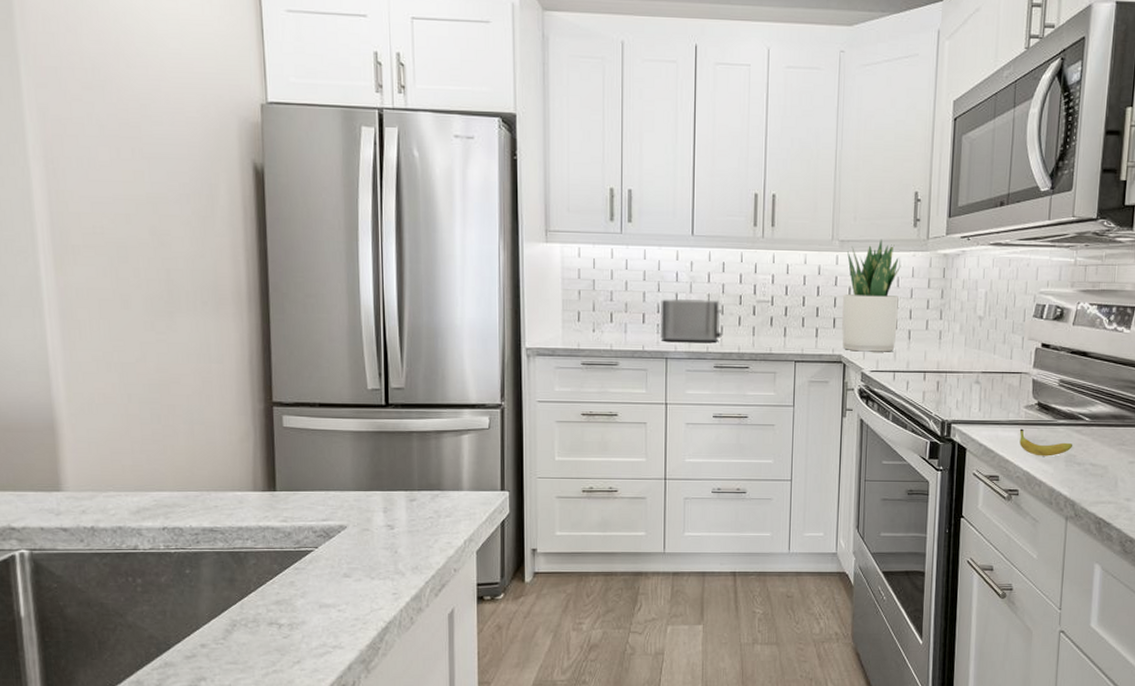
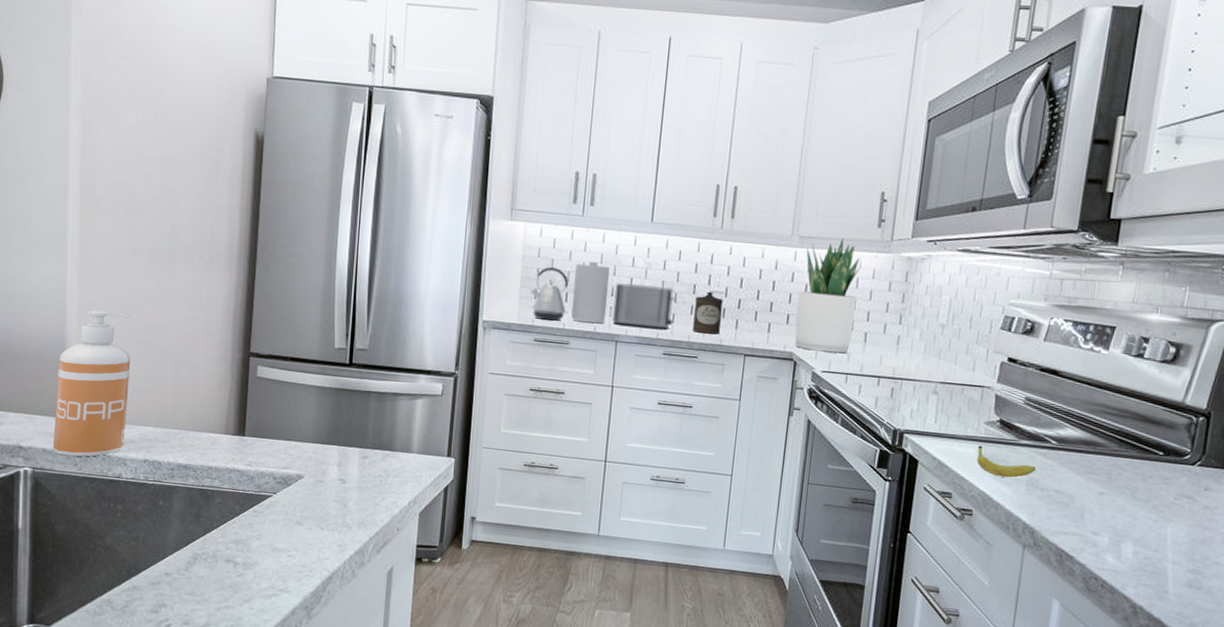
soap dispenser: none [47,370,138,533] -> present [52,310,131,457]
kettle: none [573,288,615,342] -> present [530,267,569,321]
paper towel holder: none [618,279,653,342] -> present [571,261,610,324]
canister: none [742,301,769,343] -> present [693,291,723,335]

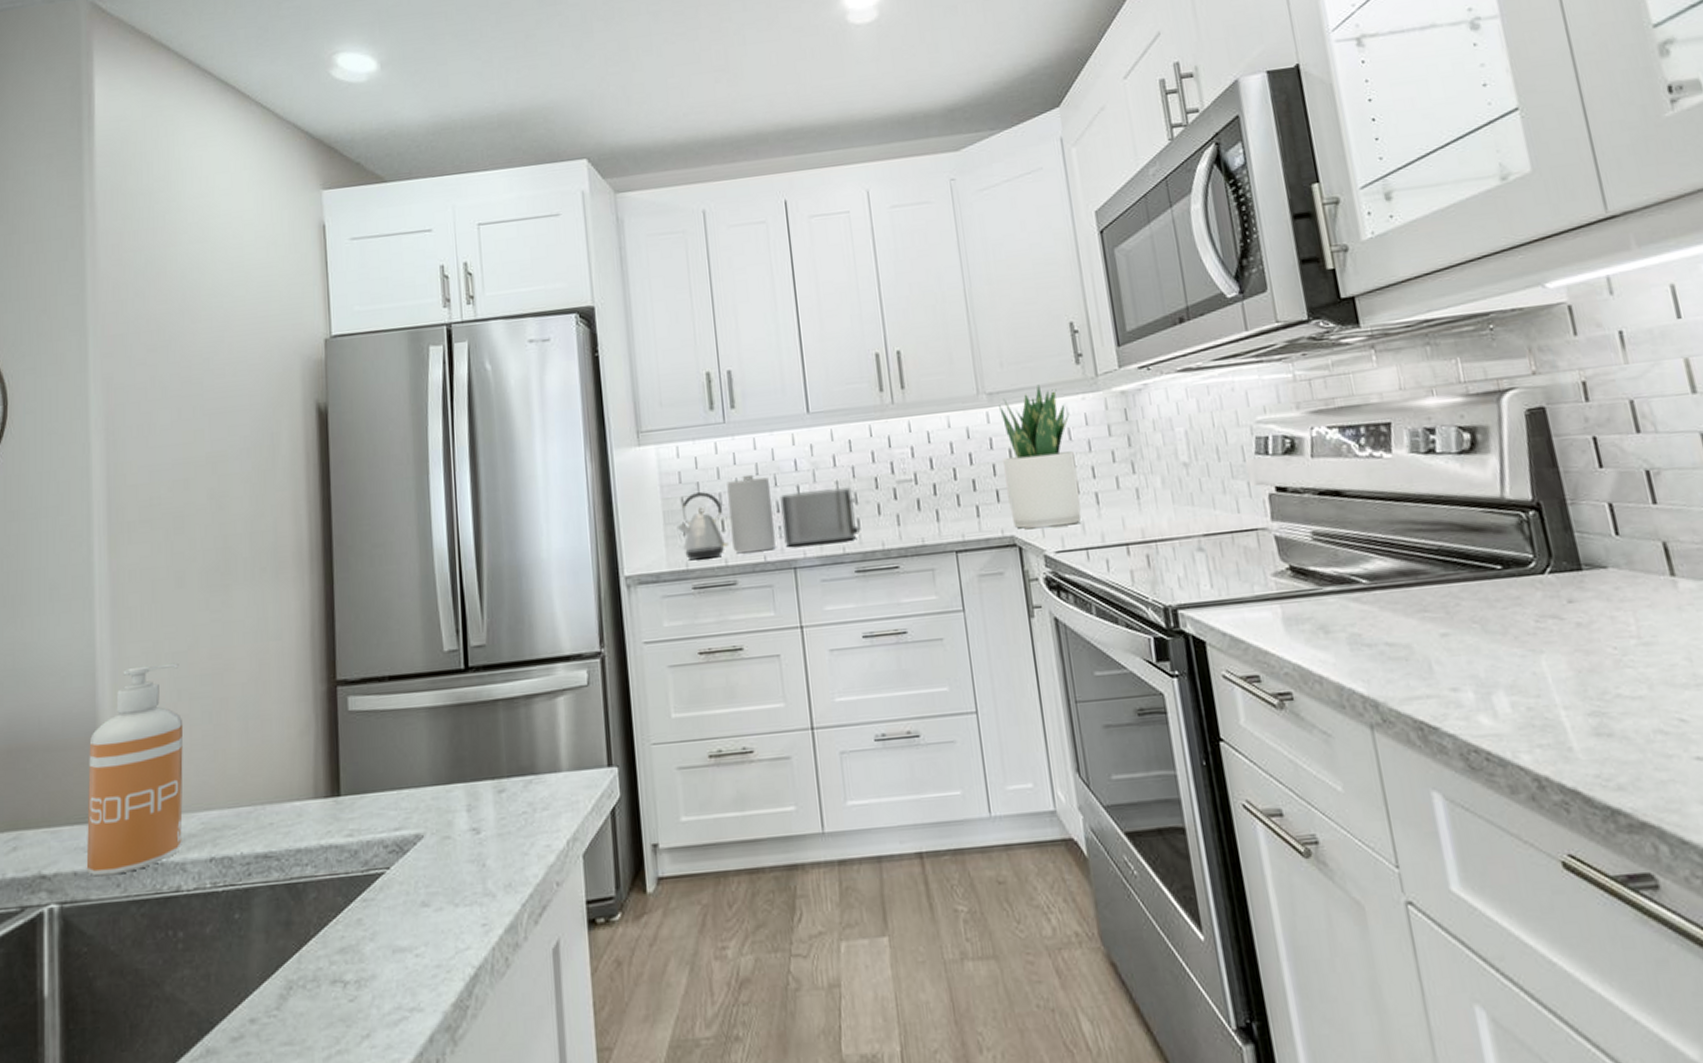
canister: present [693,291,723,335] -> none [880,482,919,536]
fruit: present [977,445,1037,478] -> none [1272,604,1354,642]

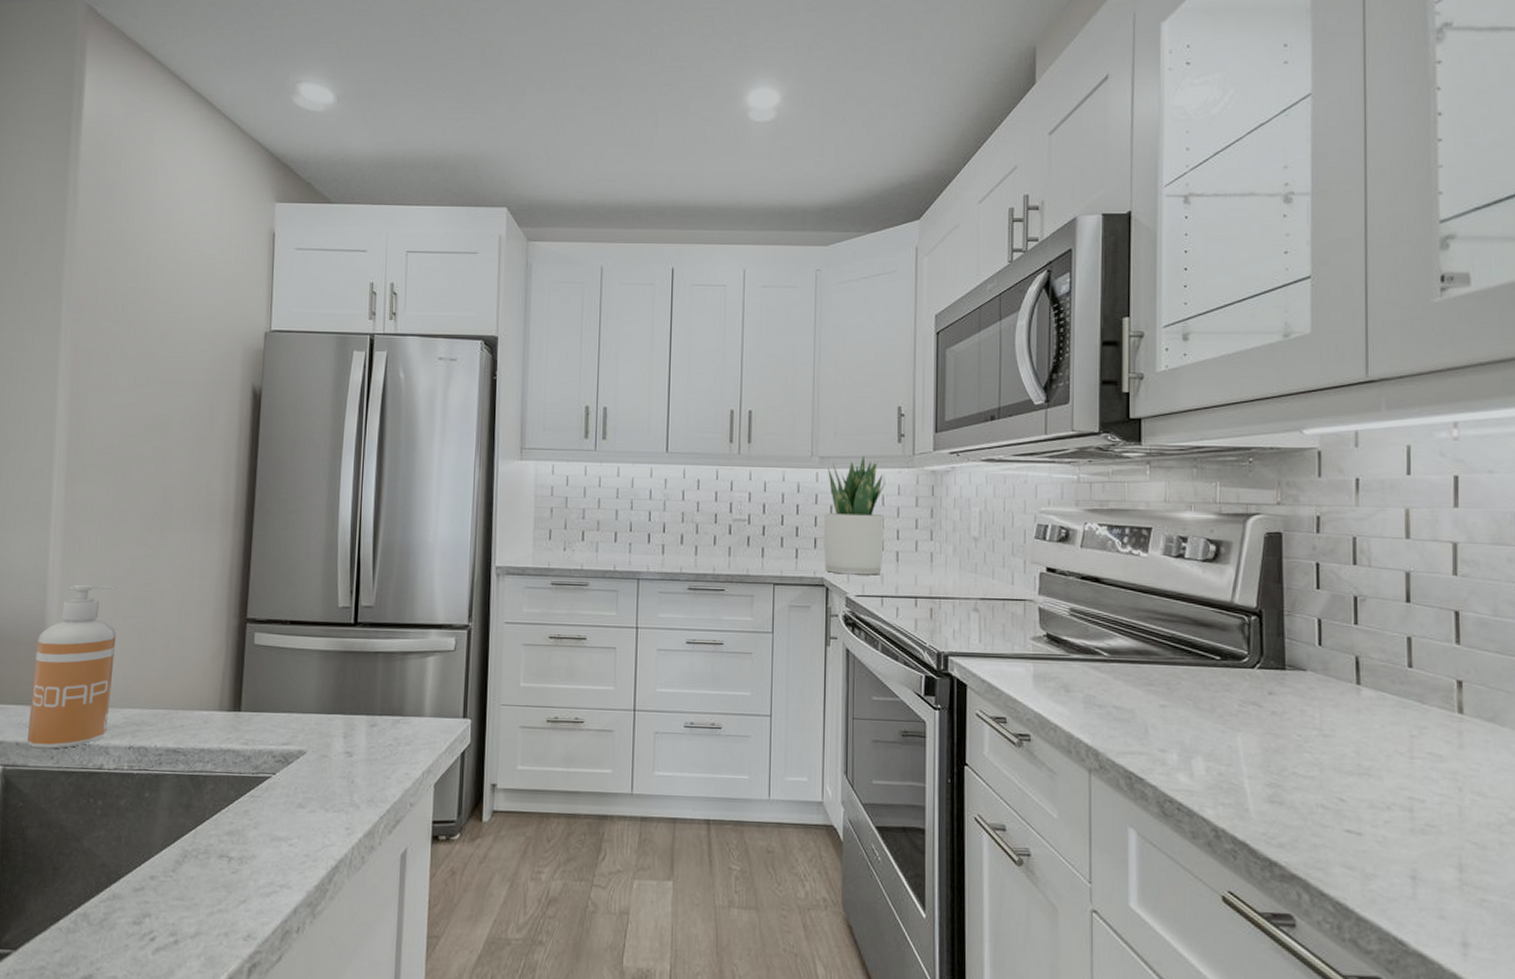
kettle: present [677,492,730,561] -> none [544,506,587,562]
paper towel holder: present [727,474,776,554] -> none [589,496,626,562]
toaster: present [780,486,860,547] -> none [632,517,697,564]

